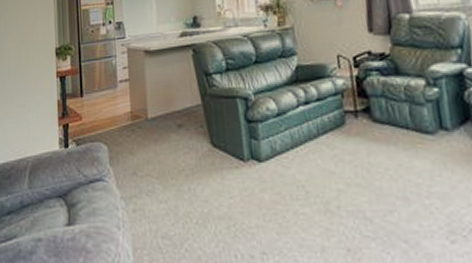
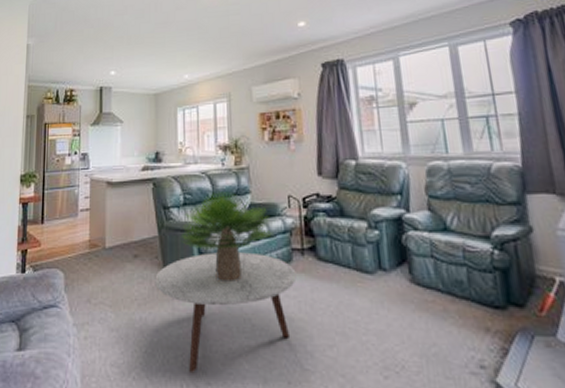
coffee table: none [201,117,351,244] -> present [155,252,297,374]
potted plant: none [225,53,323,149] -> present [180,190,273,282]

